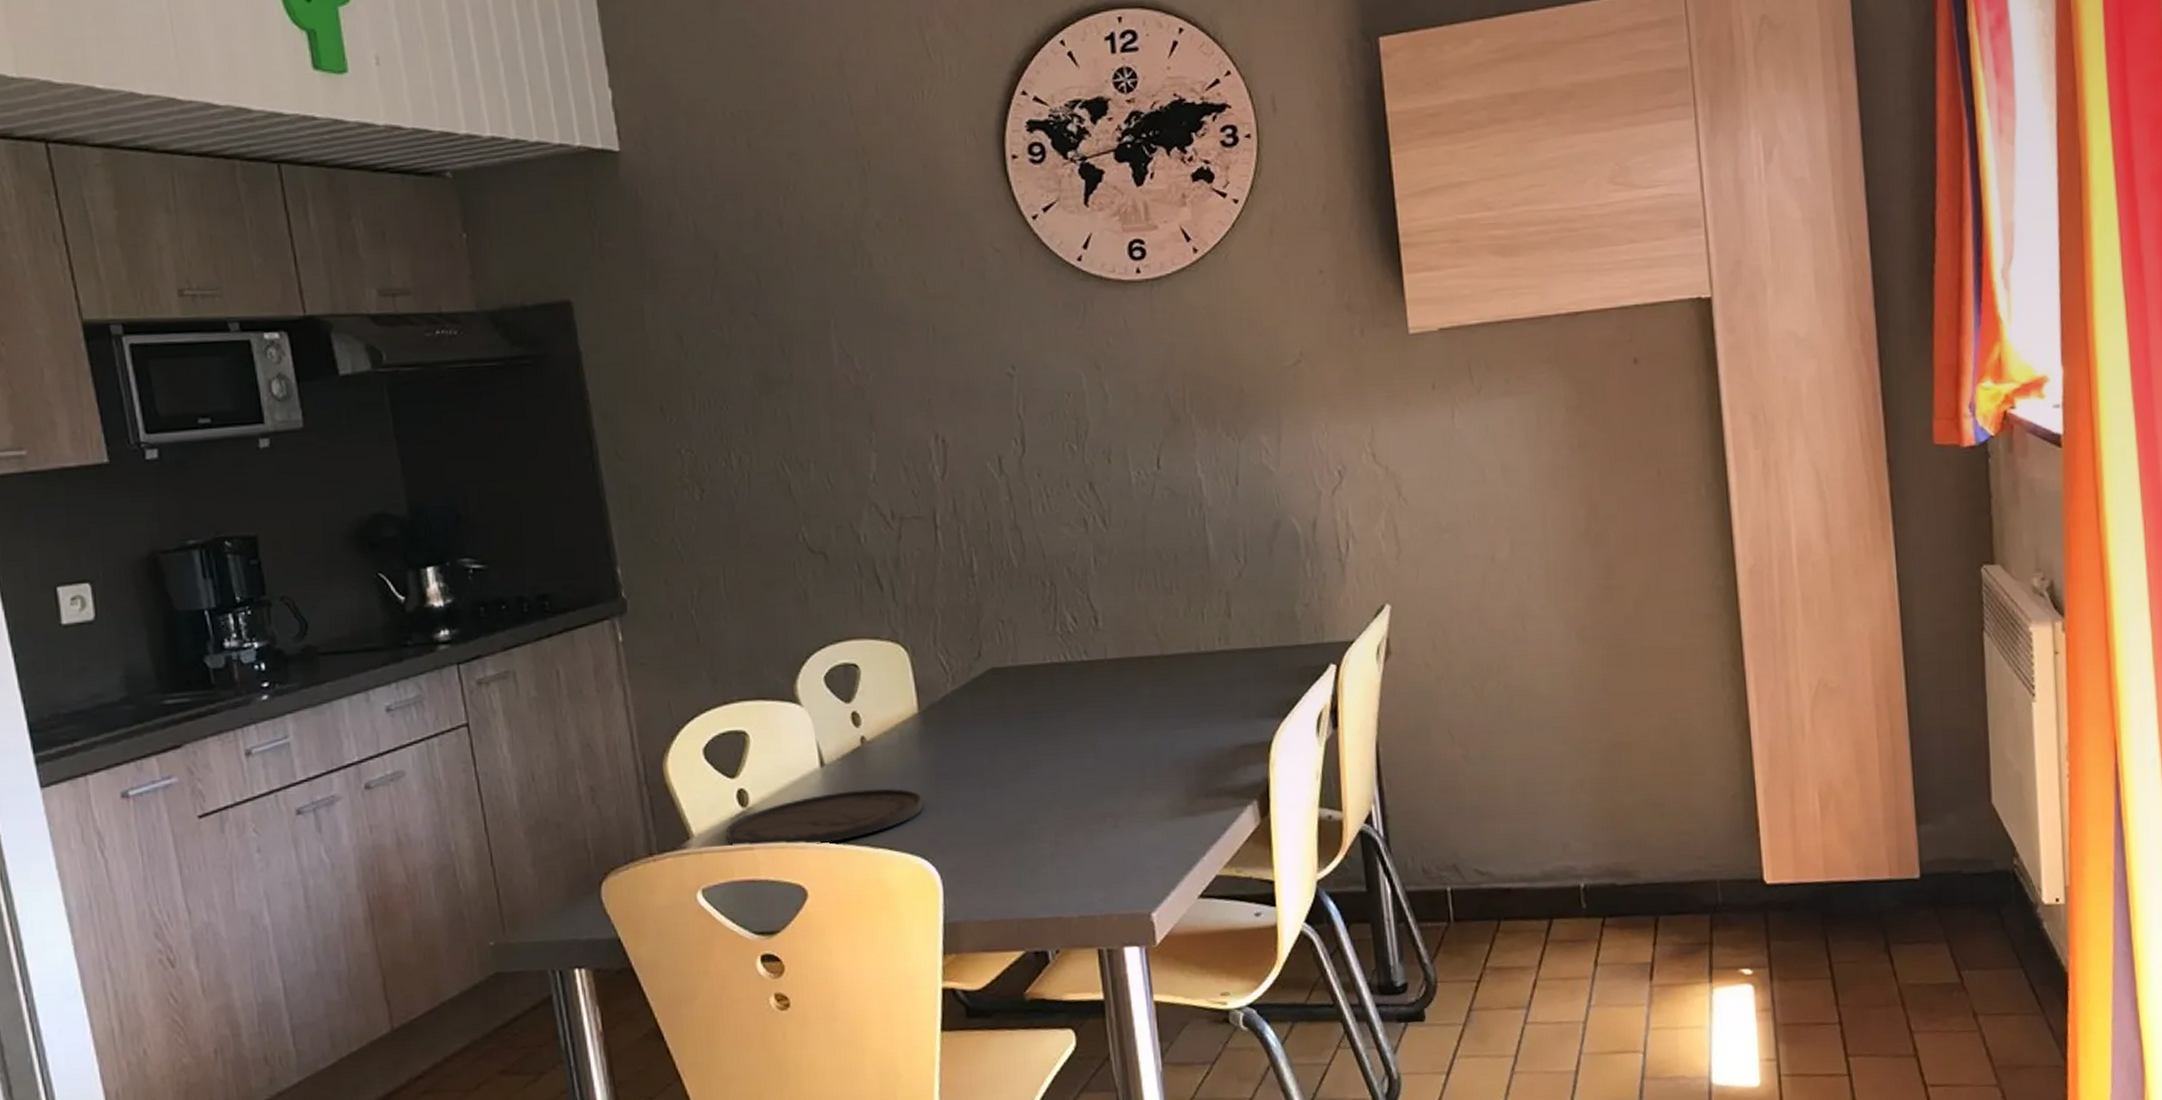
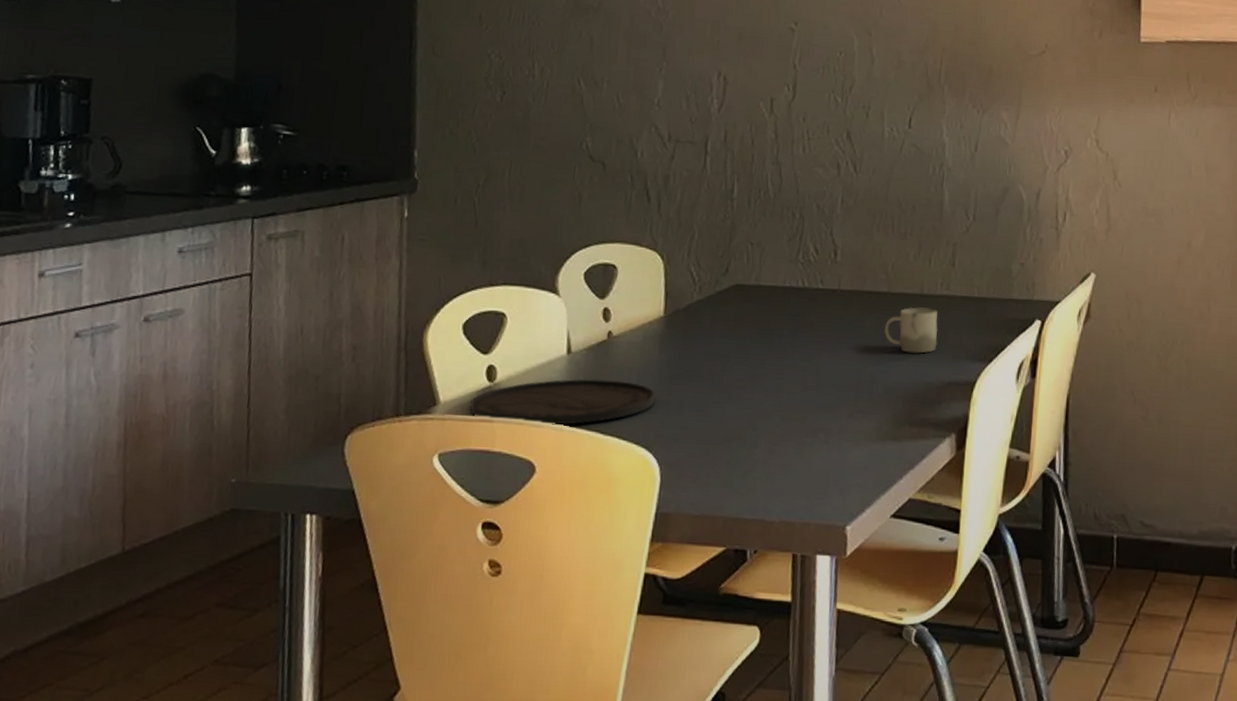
cup: none [1163,666,1224,719] -> present [884,307,939,354]

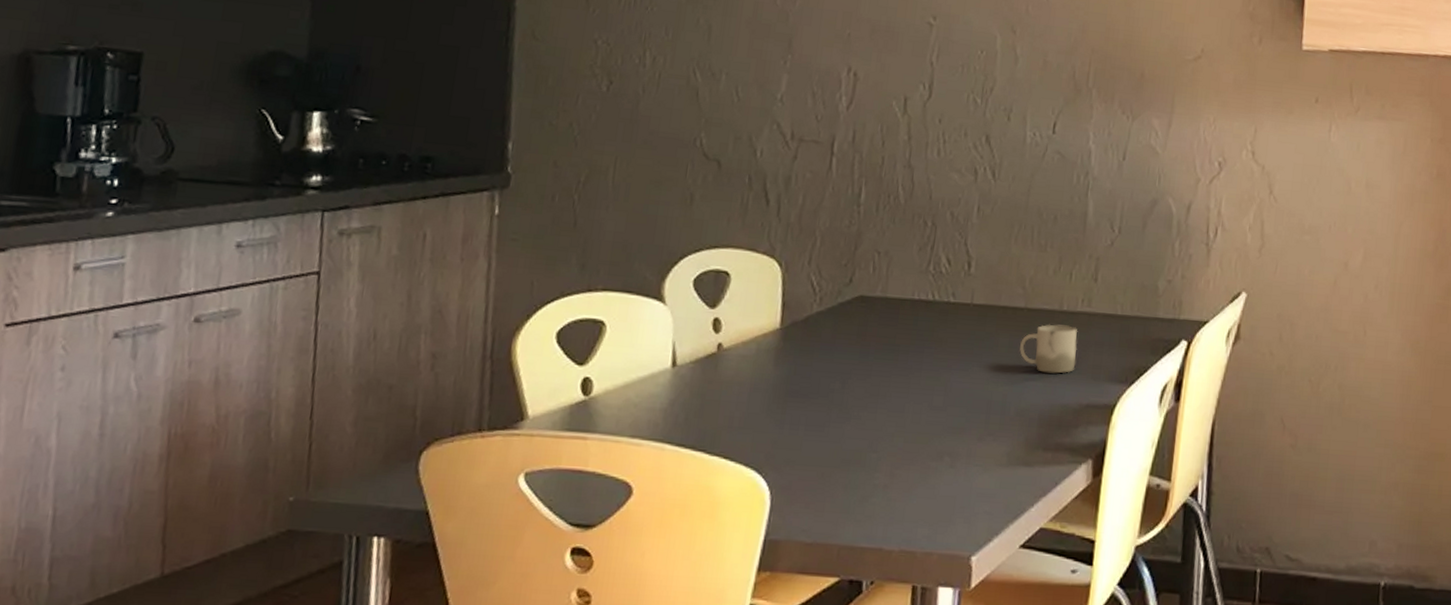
plate: present [469,378,656,426] -> none [561,394,768,444]

